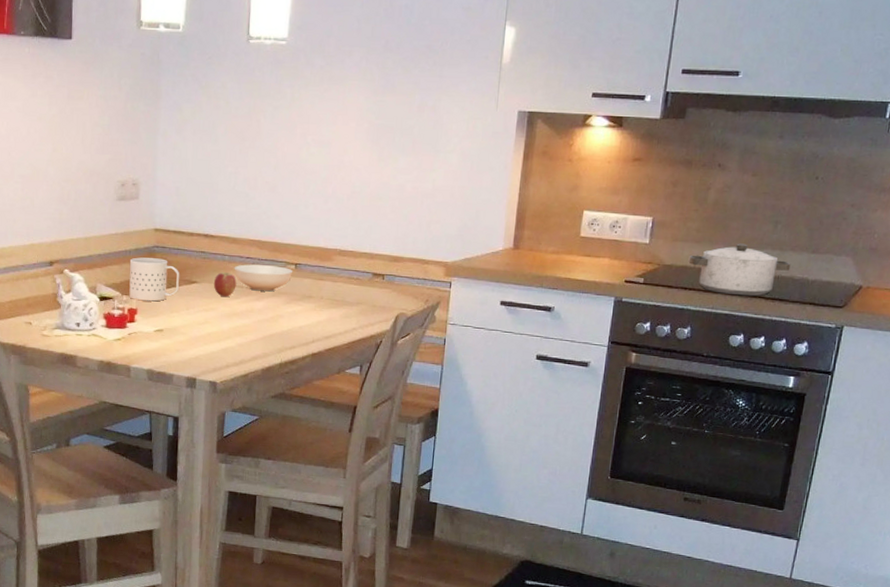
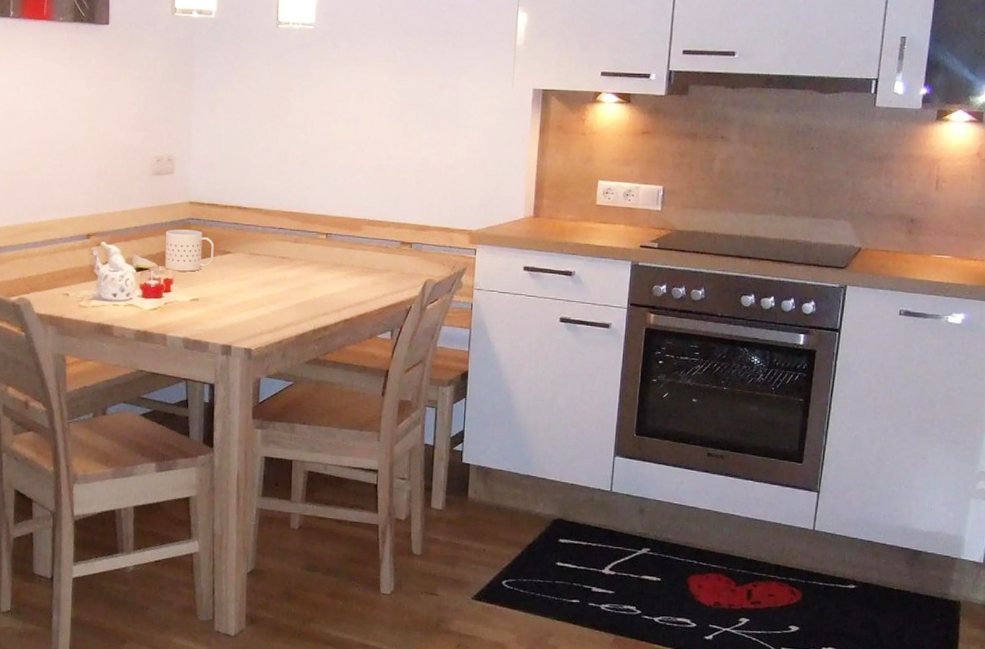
fruit: present [213,271,237,297] -> none [247,242,270,266]
bowl: present [234,264,293,292] -> none [267,235,324,261]
cooking pot: present [688,243,791,297] -> none [699,209,794,259]

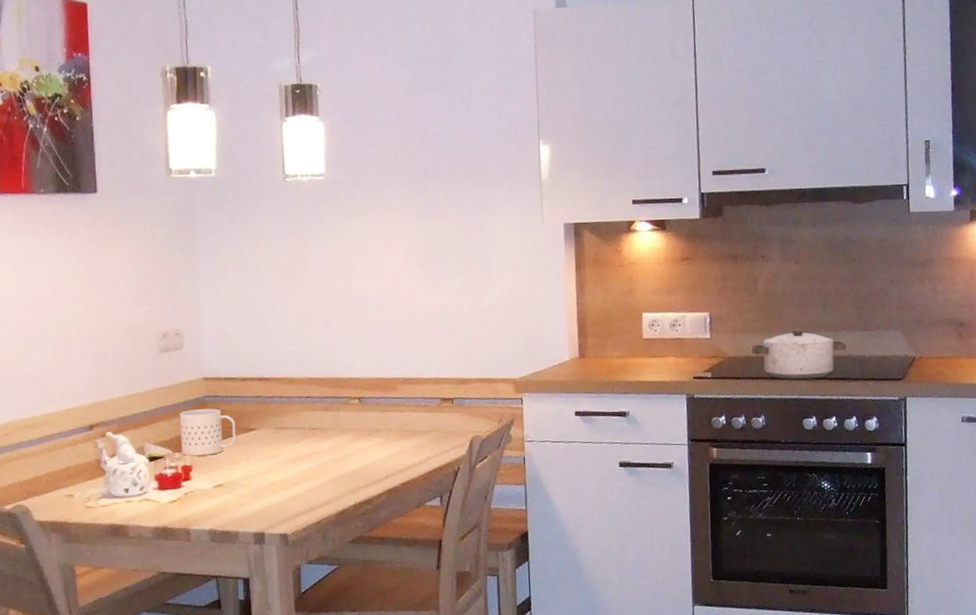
cooking pot: none [699,209,794,259] -> present [750,328,847,380]

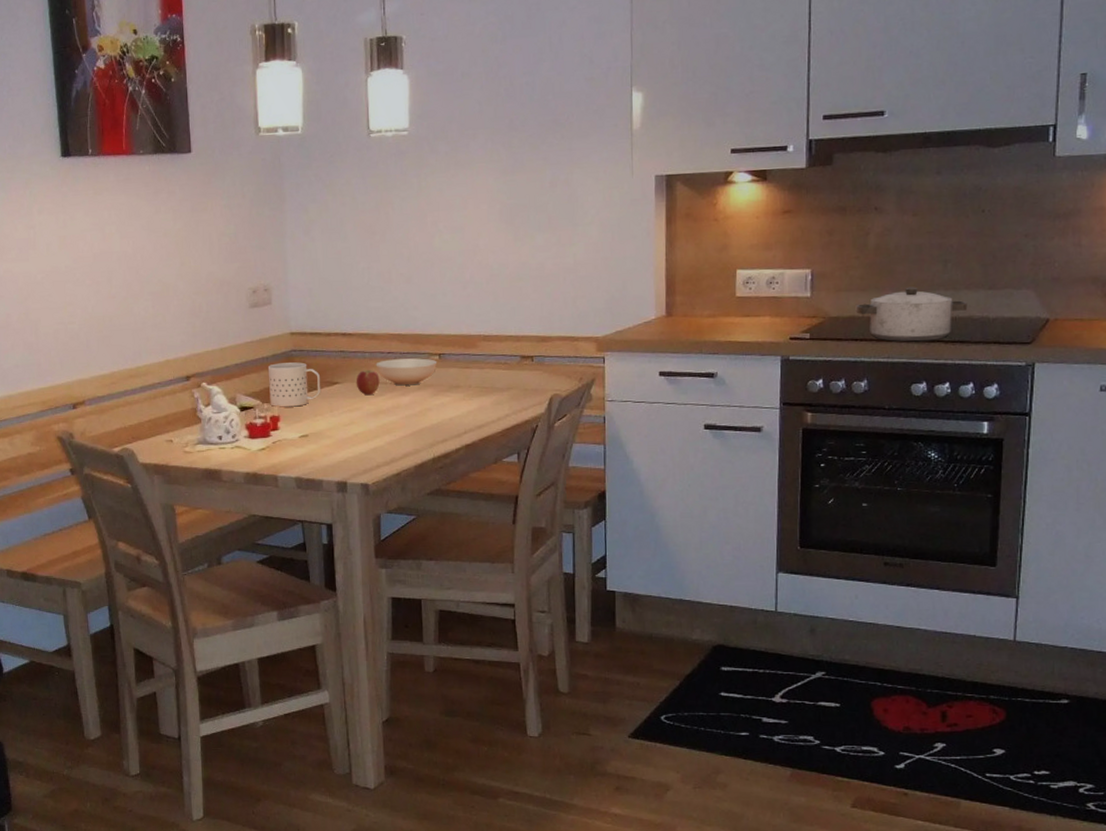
fruit: none [273,414,298,441] -> present [356,369,380,395]
bowl: none [294,402,358,431] -> present [375,358,438,386]

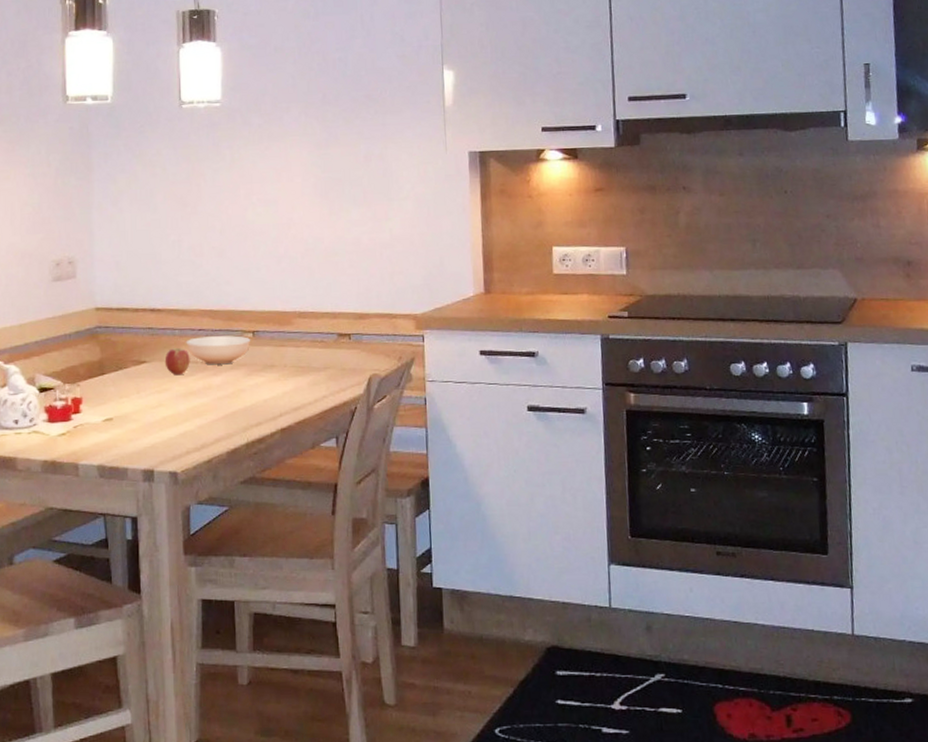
mug: present [267,362,321,408] -> none [70,339,128,389]
cooking pot: present [855,287,968,342] -> none [671,265,779,321]

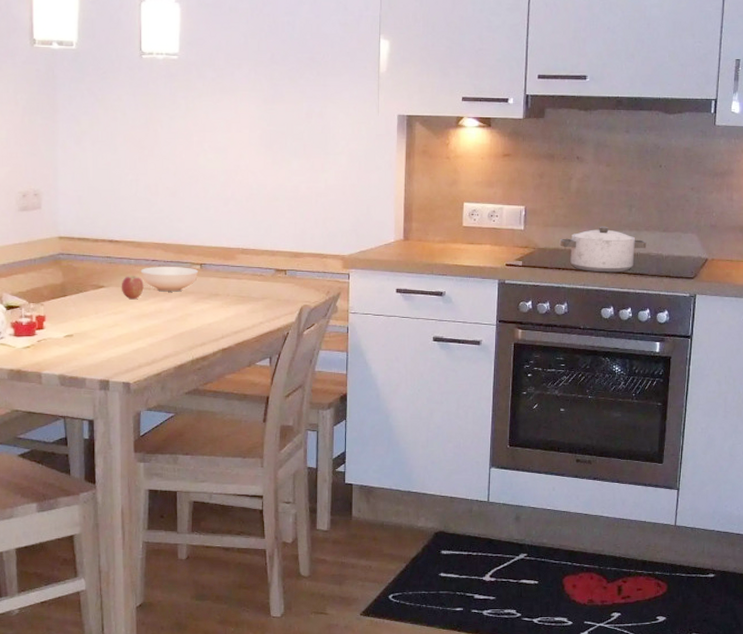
cooking pot: none [671,265,779,321] -> present [559,226,647,273]

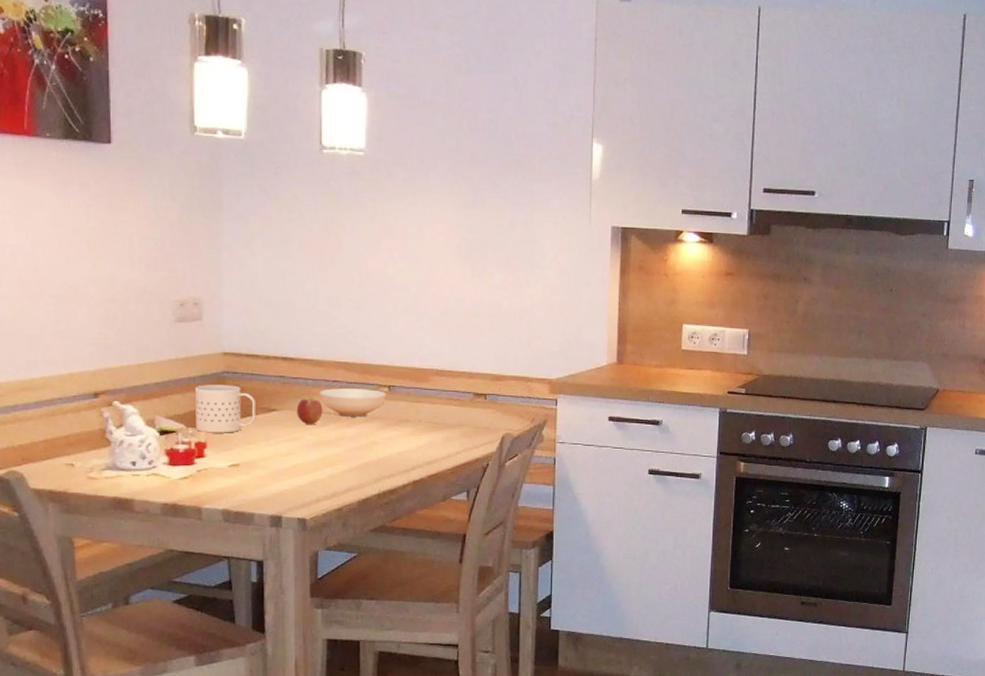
mug: none [35,265,87,308] -> present [194,385,256,433]
cooking pot: present [559,226,647,273] -> none [785,352,876,403]

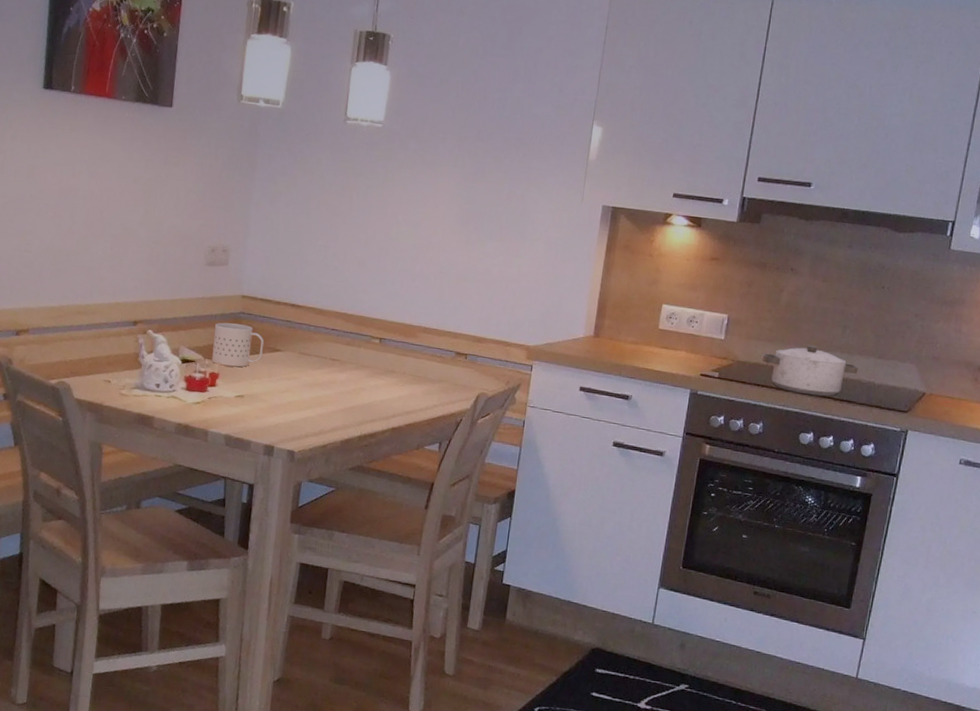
fruit: present [296,397,323,424] -> none [297,341,321,367]
bowl: present [319,388,387,417] -> none [318,335,378,364]
cooking pot: none [785,352,876,403] -> present [761,344,859,397]

